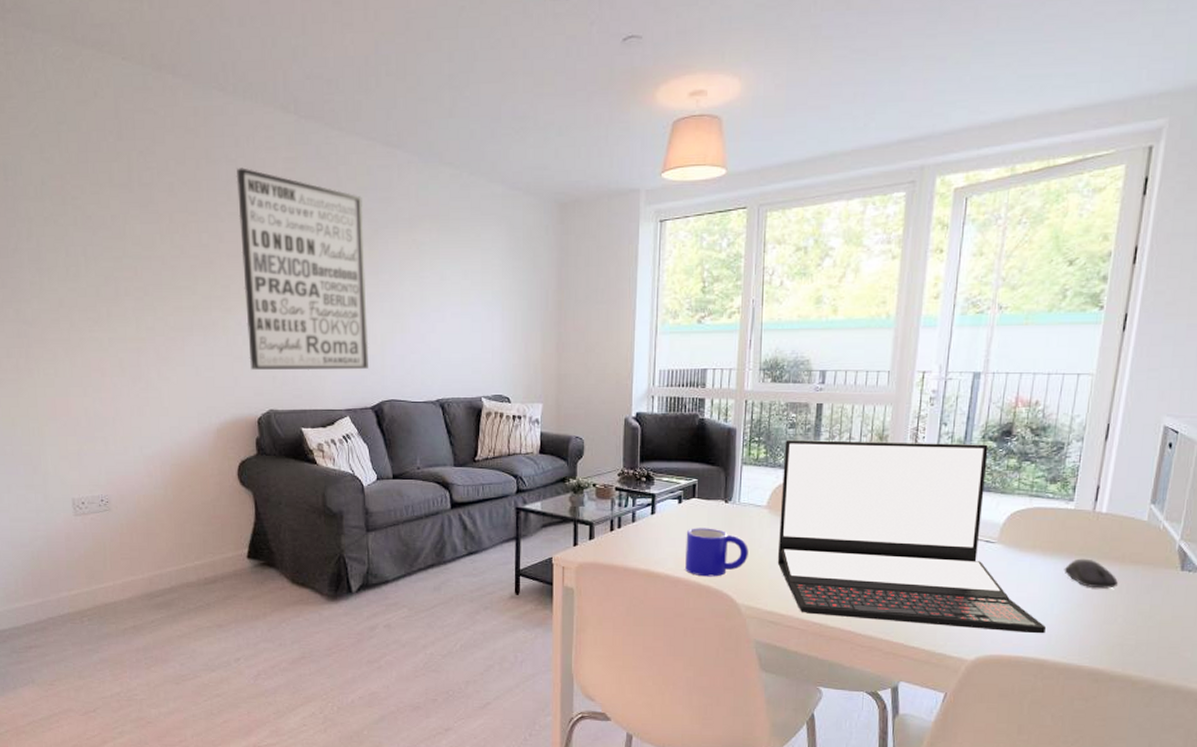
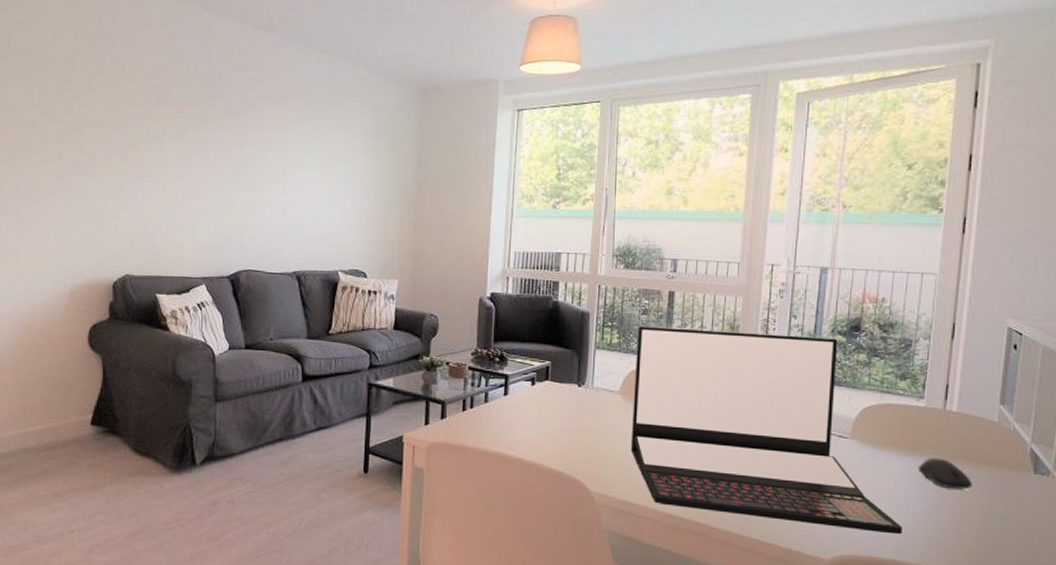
wall art: present [236,167,369,371] -> none [109,42,232,238]
mug: present [685,528,749,577] -> none [538,411,602,463]

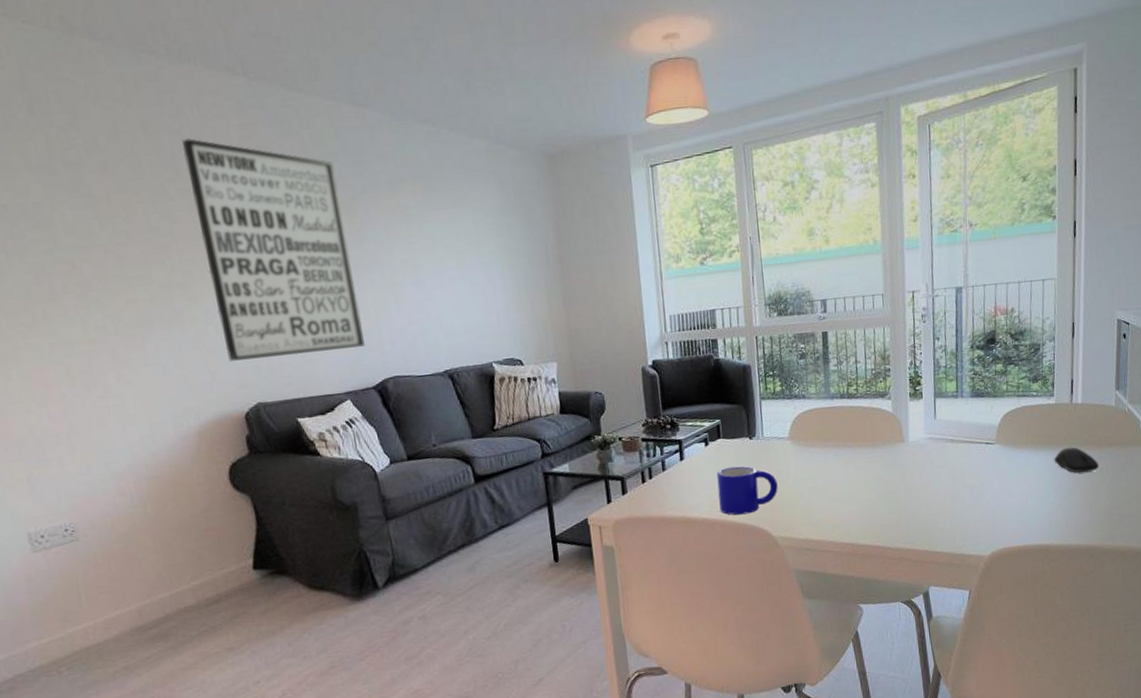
wall art: none [109,42,232,238] -> present [182,138,365,362]
mug: none [538,411,602,463] -> present [716,466,778,515]
laptop: present [630,325,902,535] -> none [798,353,1046,536]

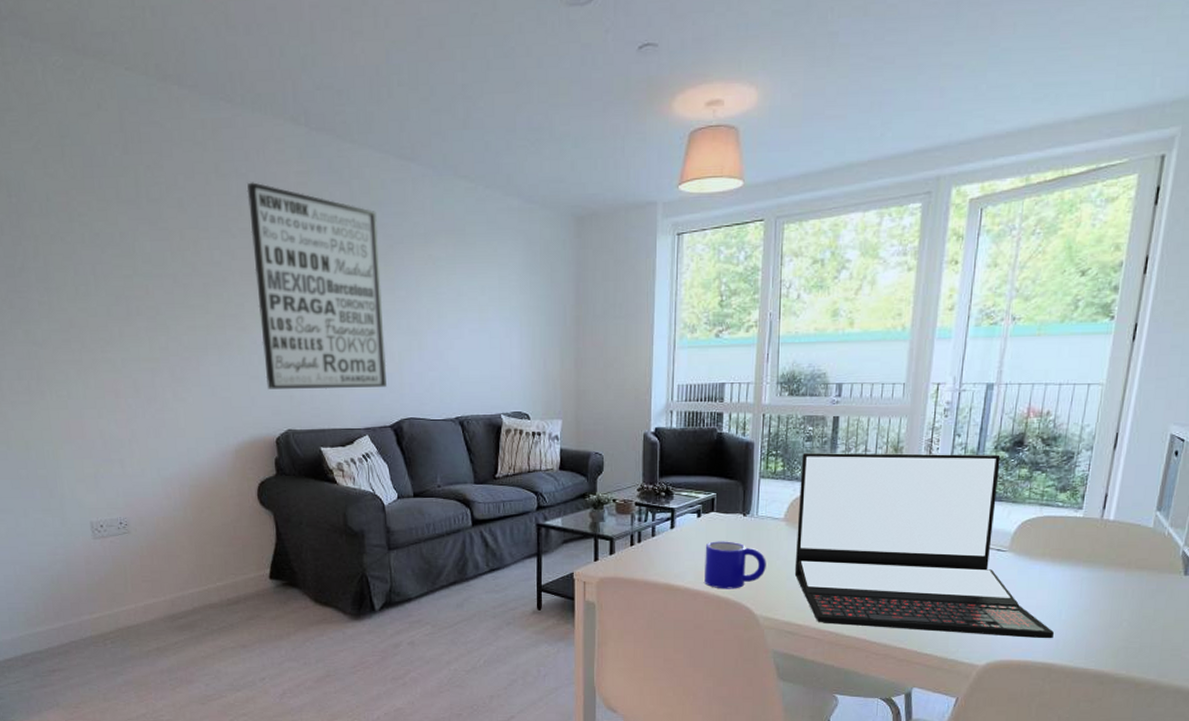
laptop: none [798,353,1046,536] -> present [794,452,1054,639]
computer mouse: present [1054,447,1100,473] -> none [1072,565,1125,594]

